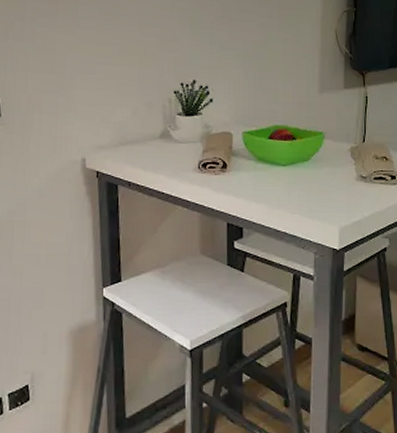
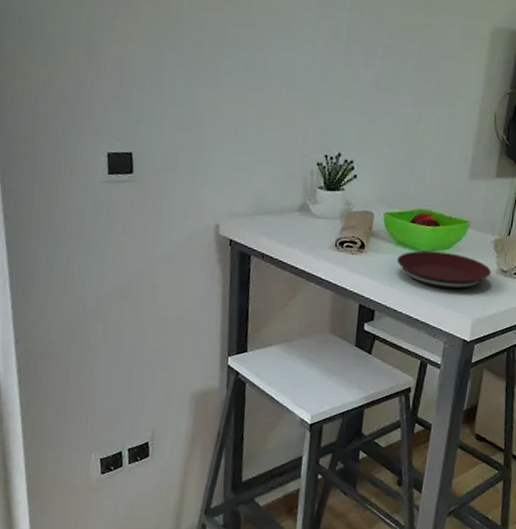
plate: none [259,164,352,200] -> present [397,250,492,290]

